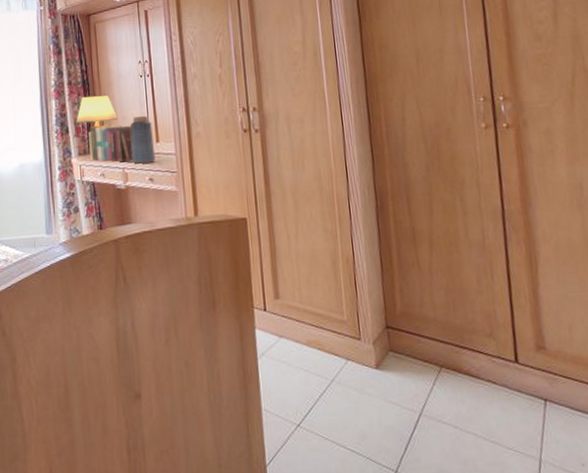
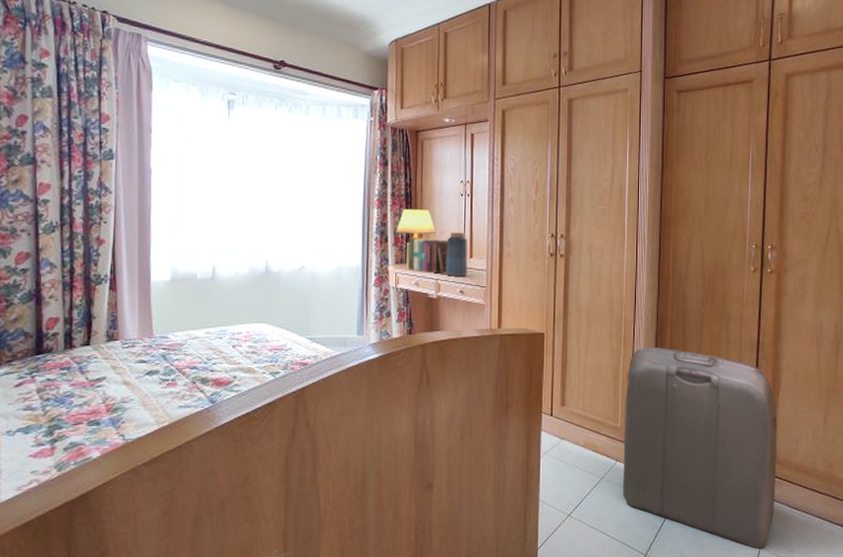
suitcase: none [348,224,553,462] -> present [622,347,777,549]

